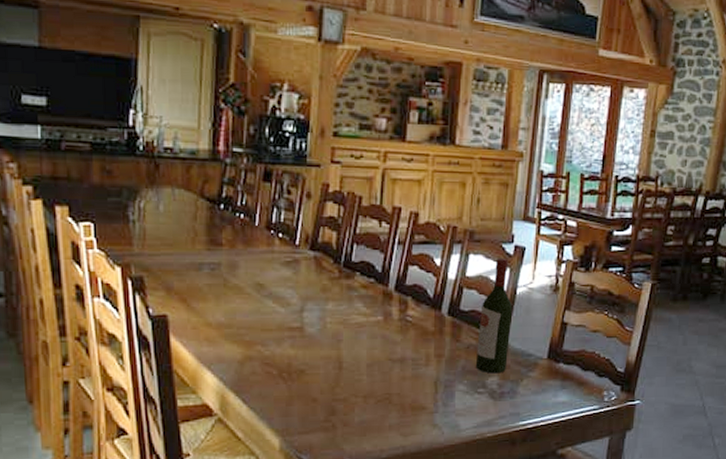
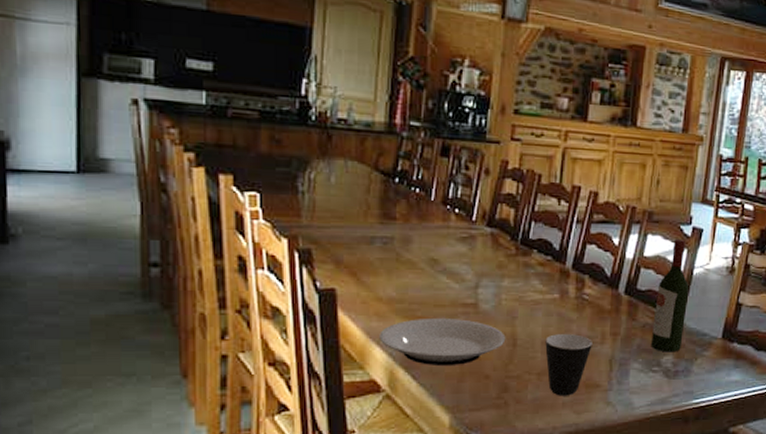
plate: none [210,342,332,389] -> present [379,317,506,365]
mug: none [371,355,417,419] -> present [545,333,593,396]

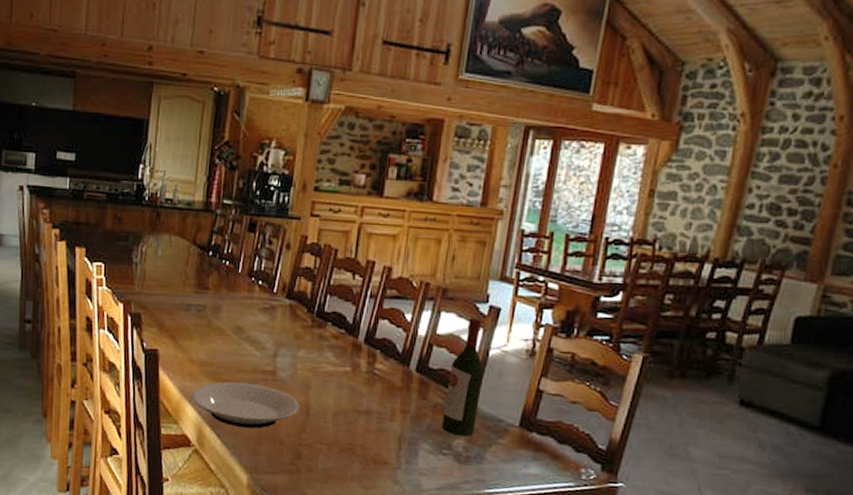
mug: present [545,333,593,396] -> none [336,406,382,470]

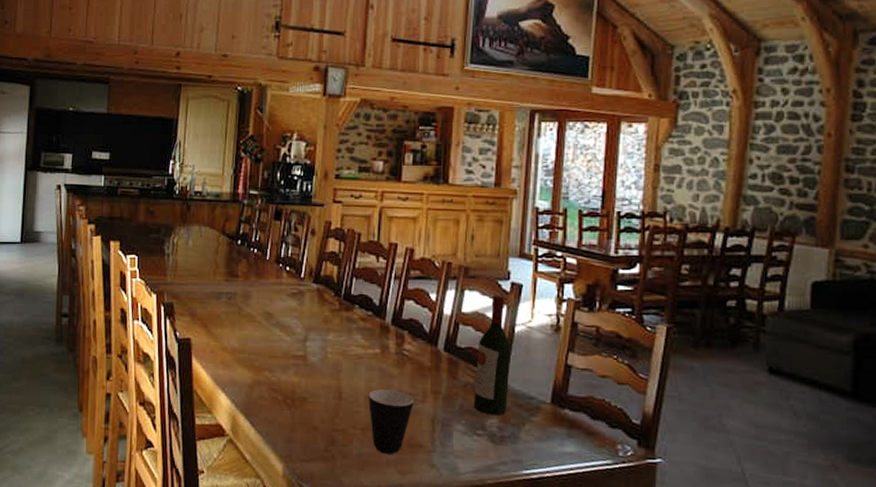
plate: present [191,381,300,429] -> none [224,368,332,415]
mug: none [336,406,382,470] -> present [368,388,414,455]

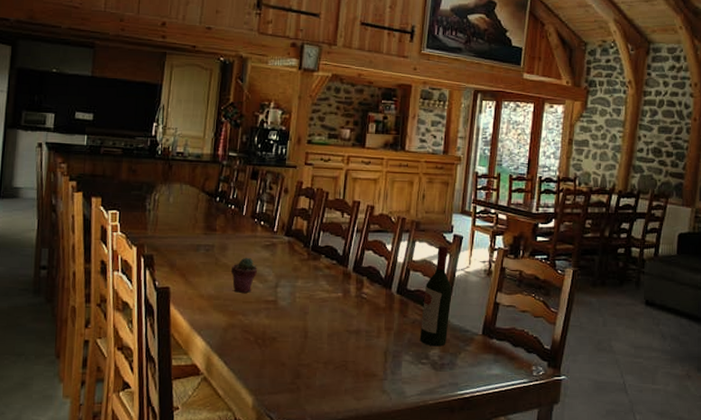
potted succulent: none [255,306,285,346] -> present [230,257,258,293]
mug: present [368,388,414,455] -> none [331,327,370,384]

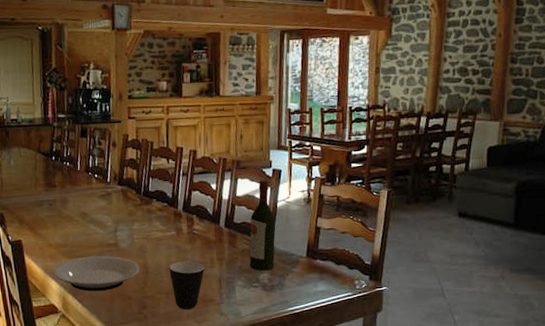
plate: none [200,312,299,353] -> present [53,255,140,291]
potted succulent: present [230,257,258,293] -> none [73,207,98,239]
mug: none [331,327,370,384] -> present [169,261,205,310]

